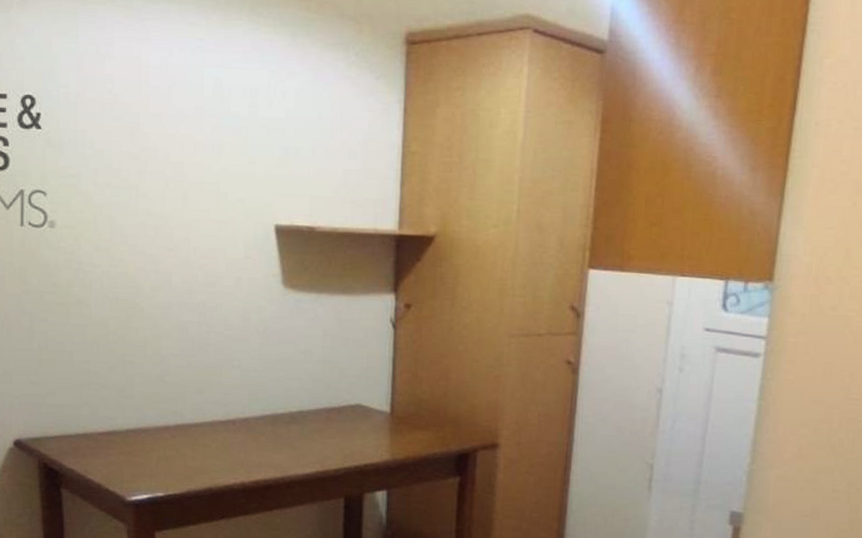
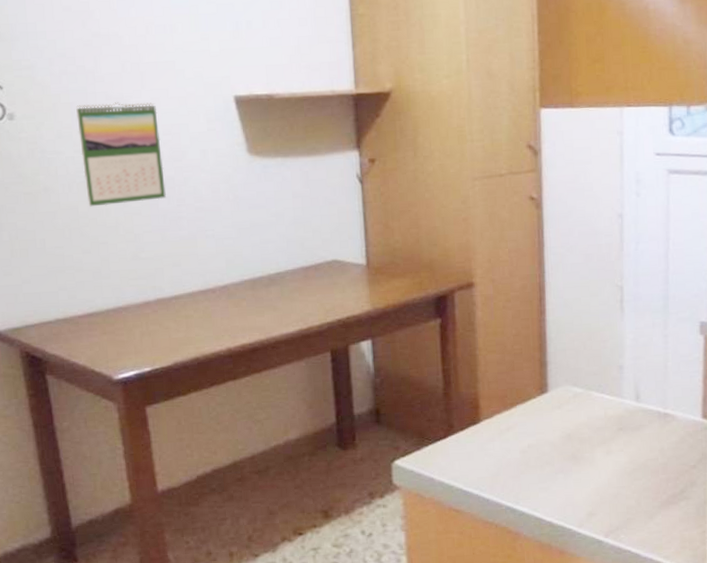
calendar: none [116,219,197,325] -> present [76,102,166,207]

